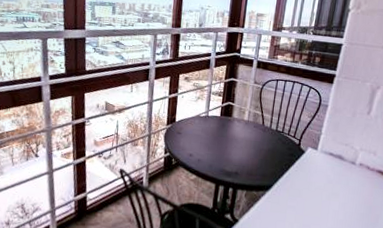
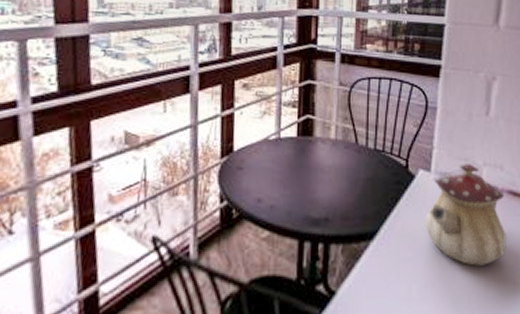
teapot: none [308,147,375,219] -> present [424,162,507,266]

